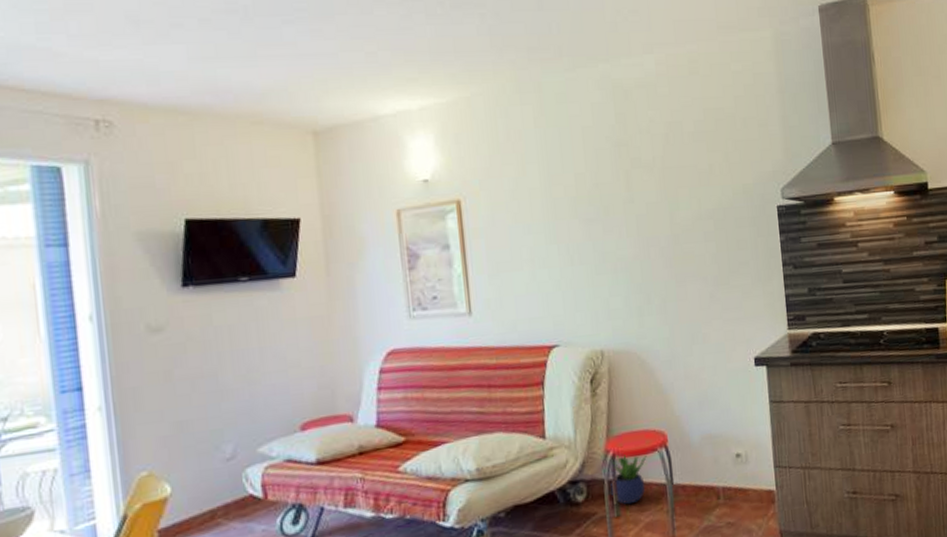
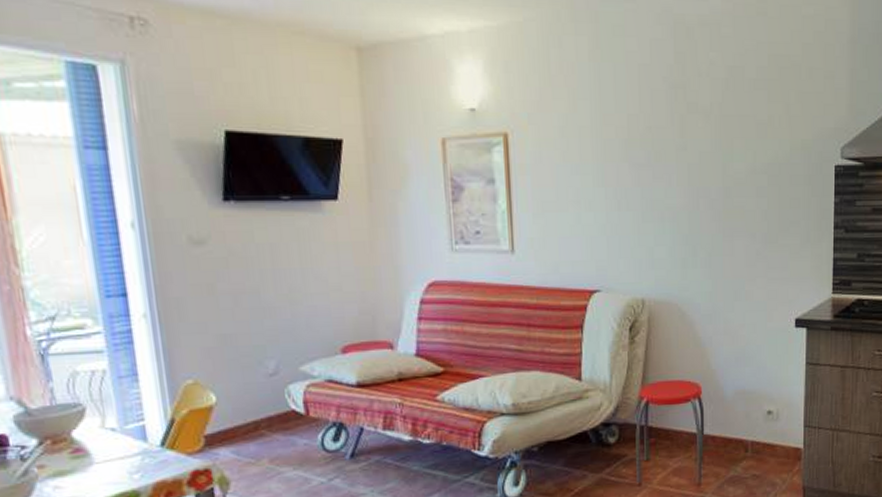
potted plant: present [611,455,647,505] -> none [642,402,680,450]

